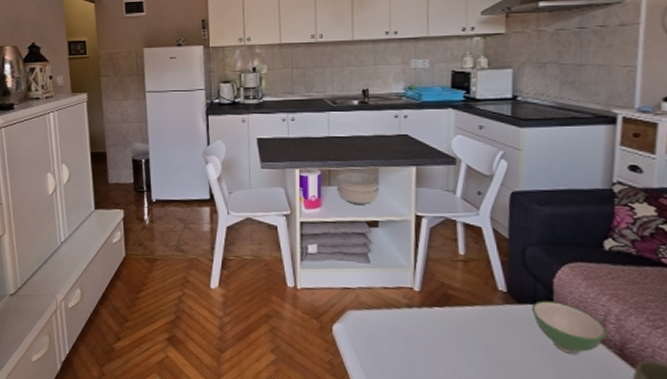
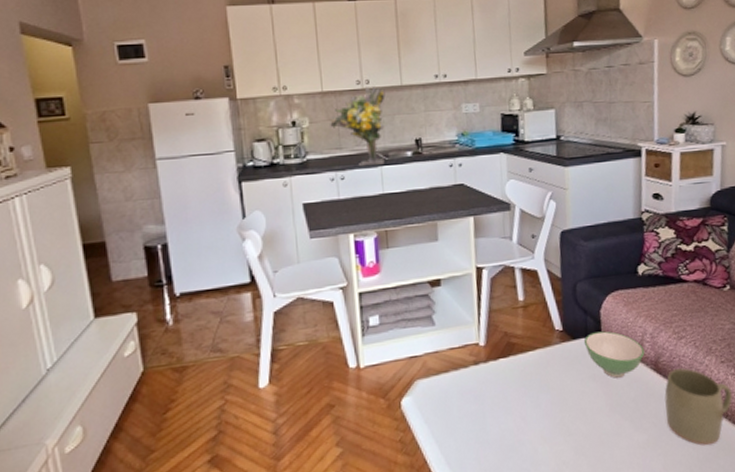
bouquet: none [285,41,337,110] -> present [330,87,385,166]
bowl: present [336,171,380,206] -> none [394,229,440,266]

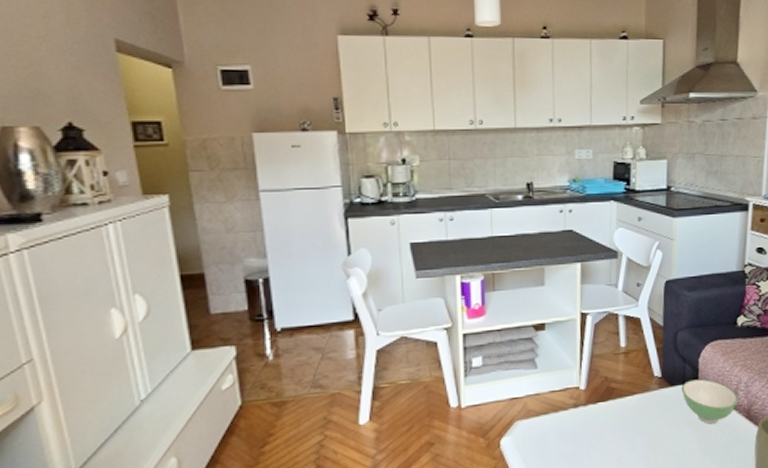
bouquet: present [330,87,385,166] -> none [441,128,499,208]

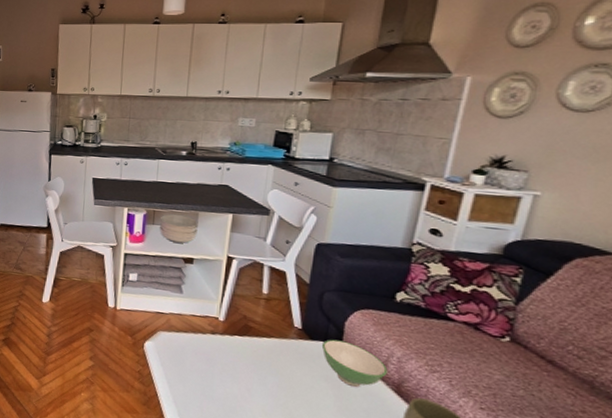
bowl: none [500,273,546,309] -> present [159,214,198,244]

